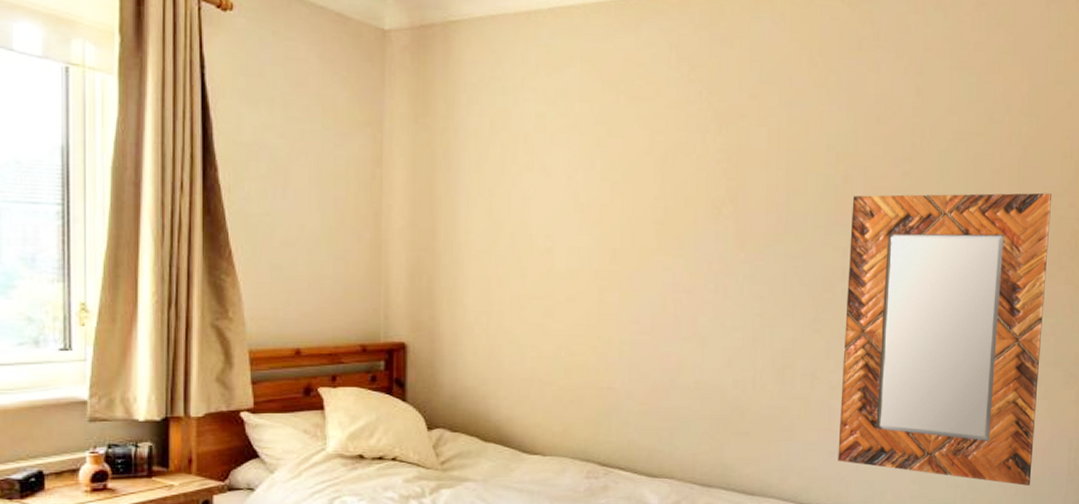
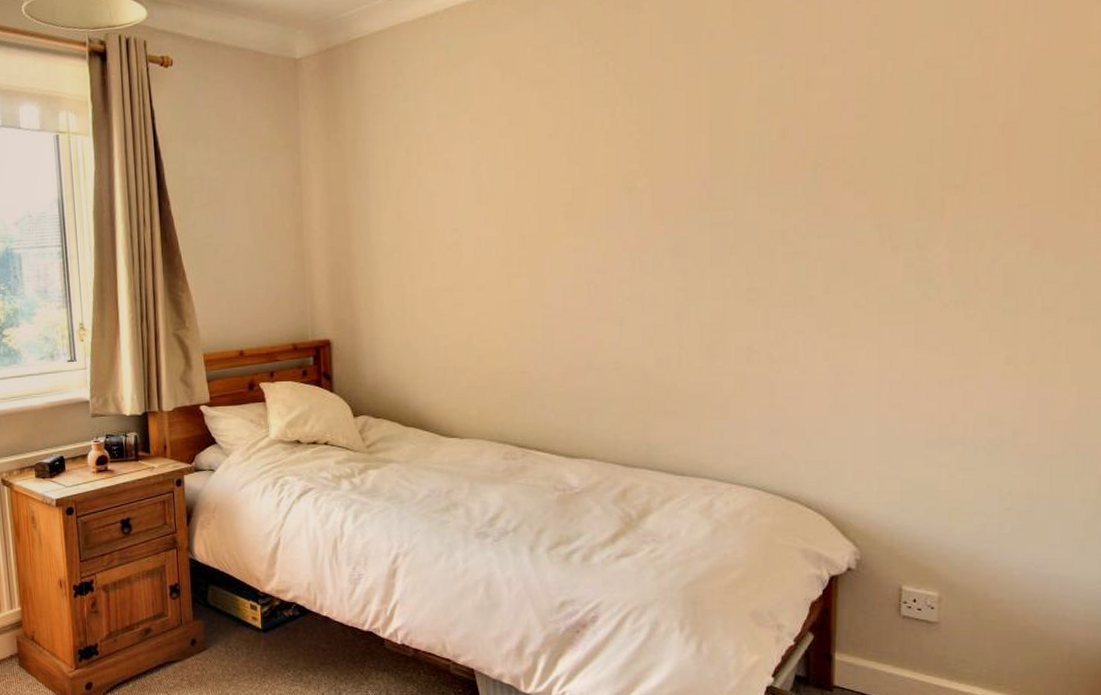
home mirror: present [838,193,1052,486] -> none [783,113,1074,465]

